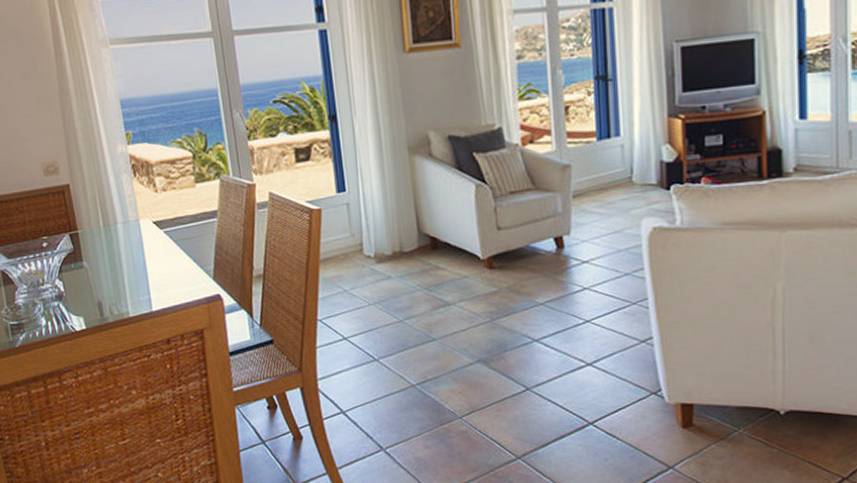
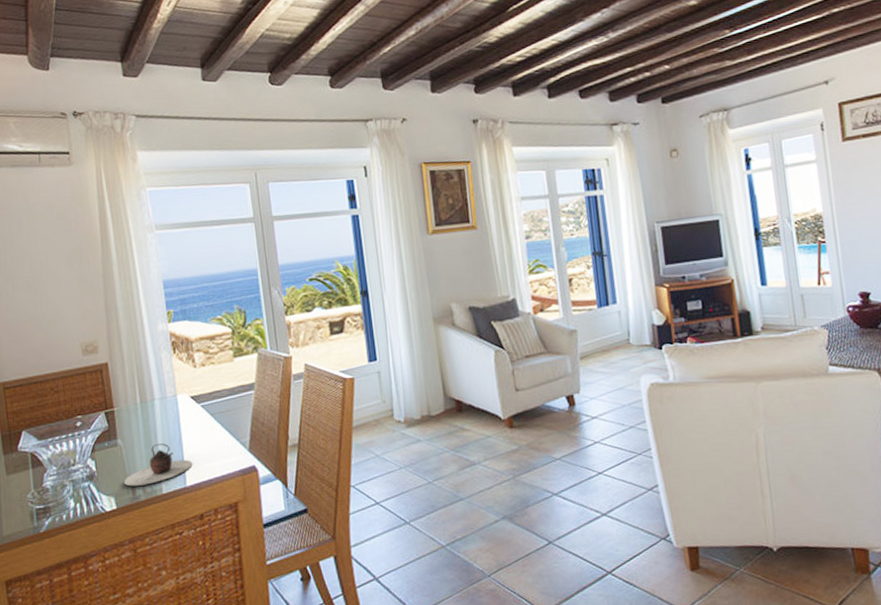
teapot: none [91,268,158,308] -> present [123,443,193,487]

